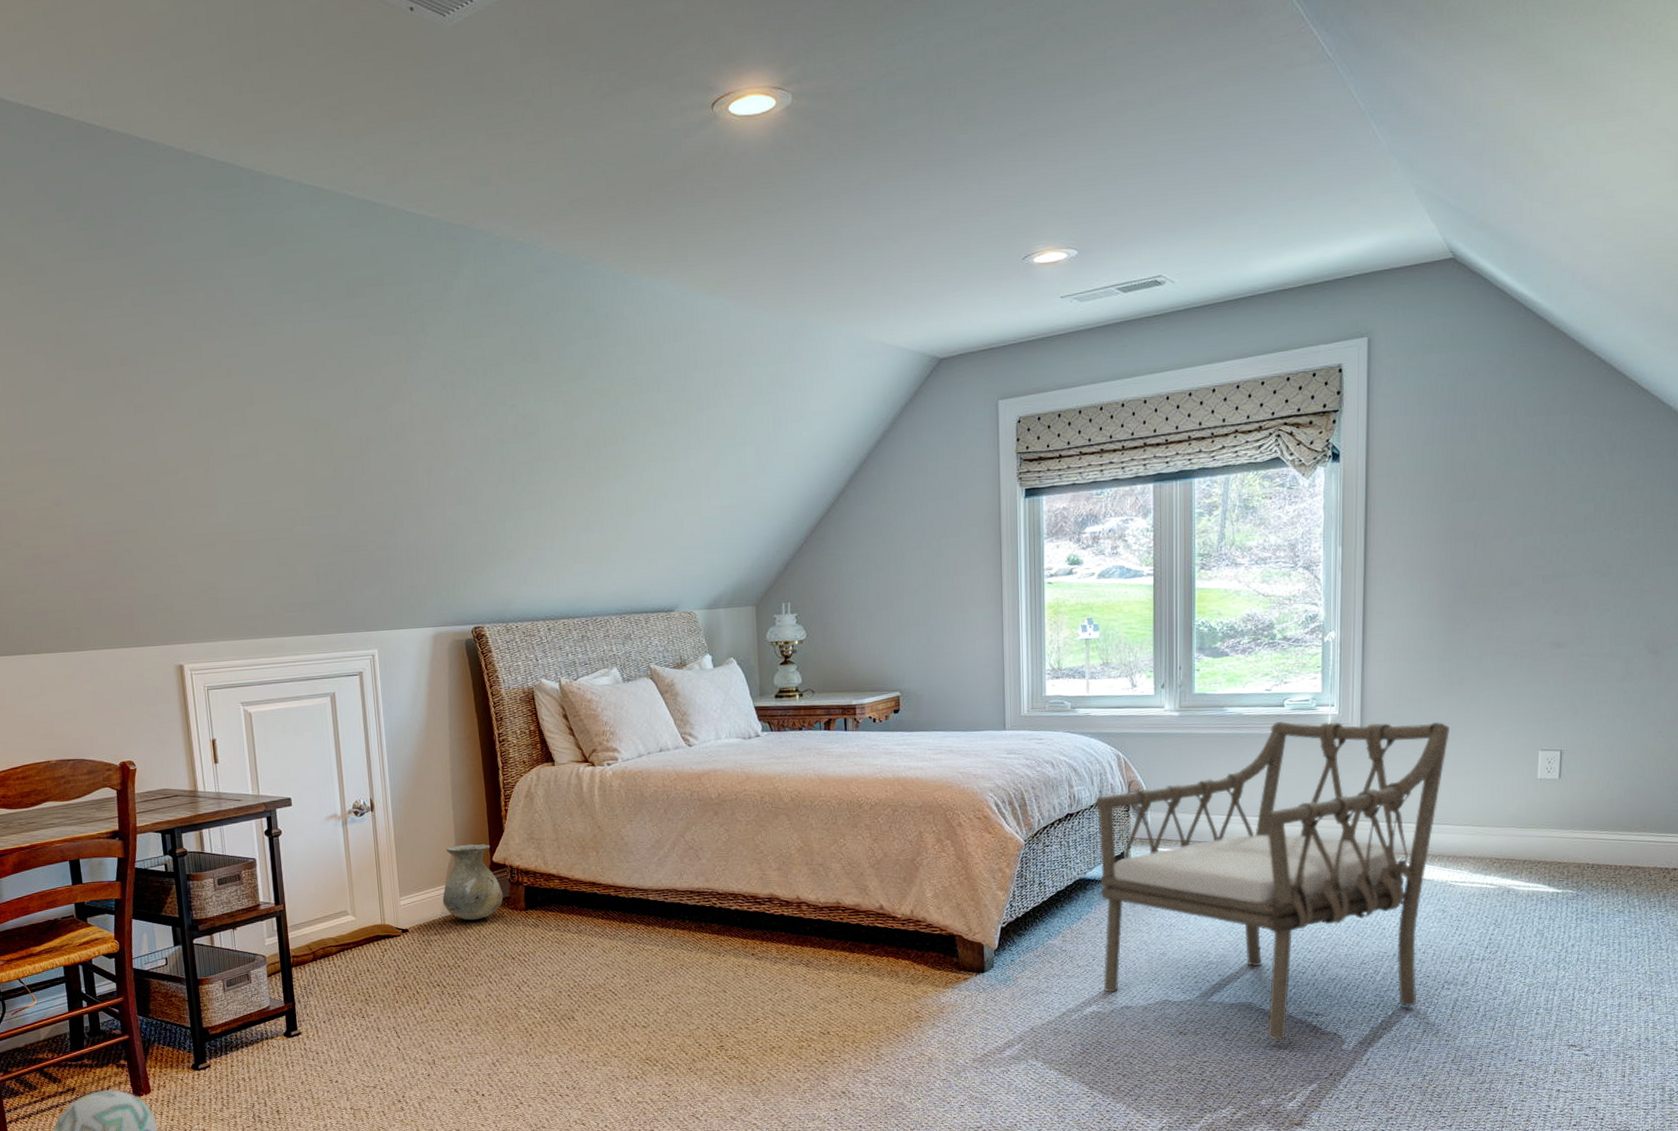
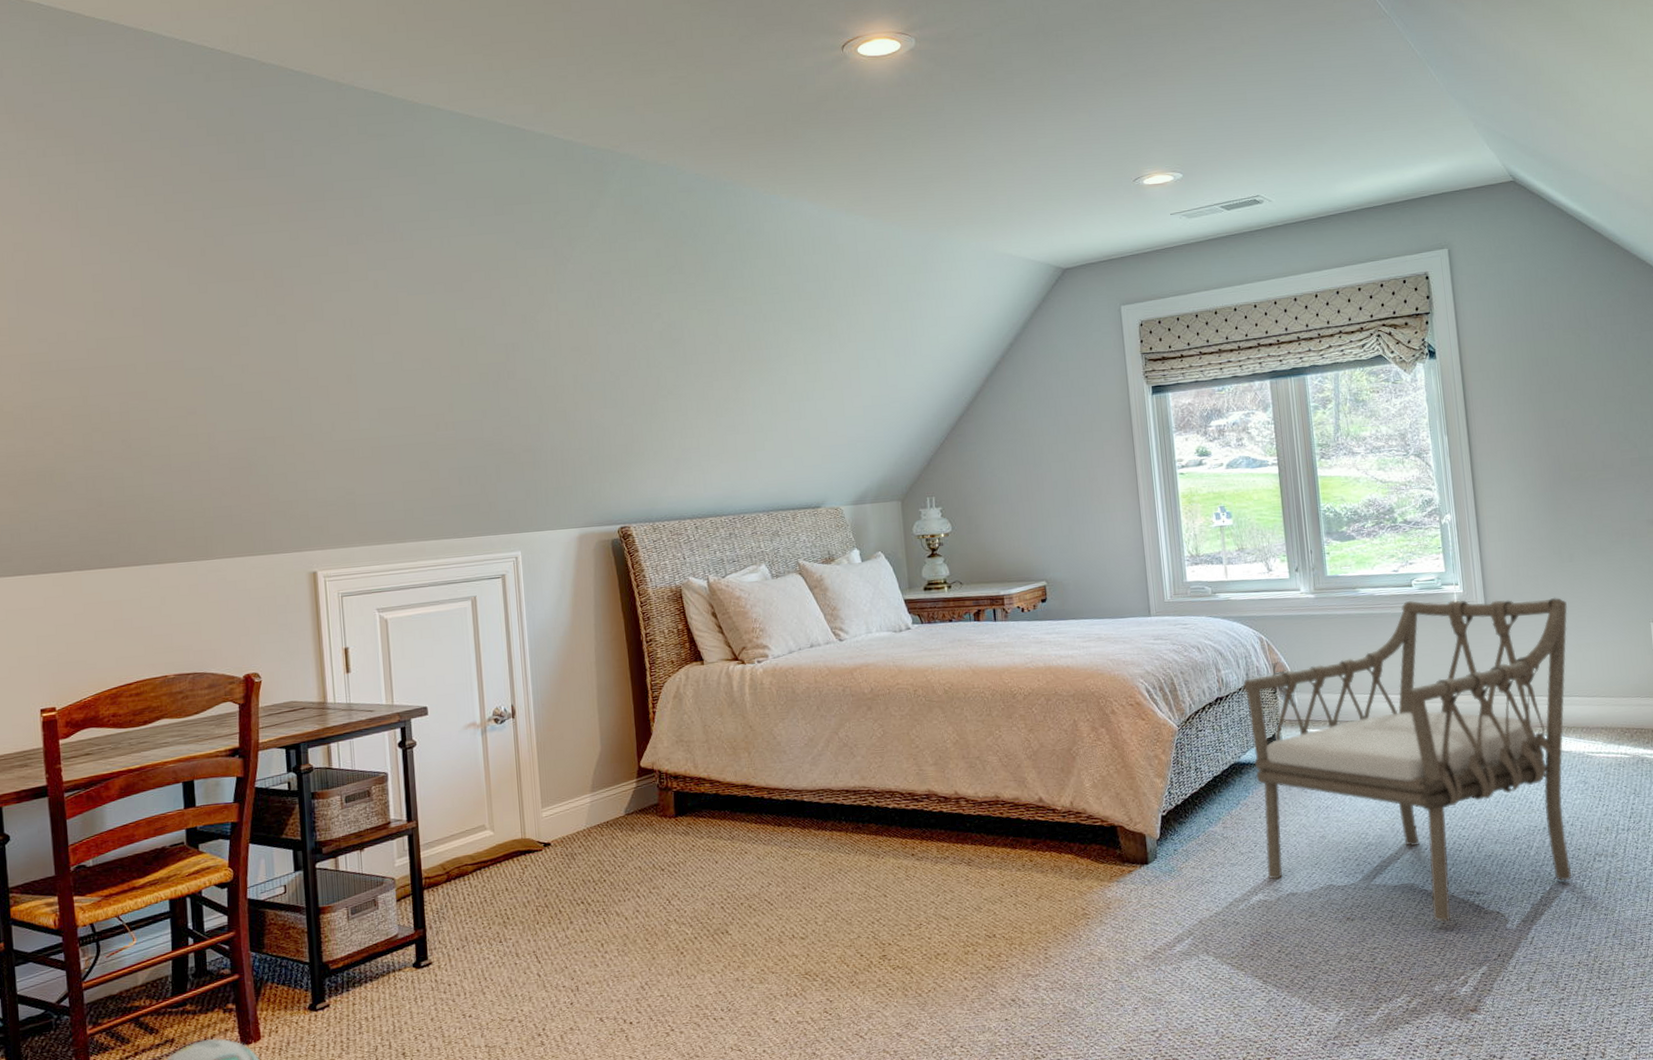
vase: present [442,844,504,921] -> none [587,748,652,831]

